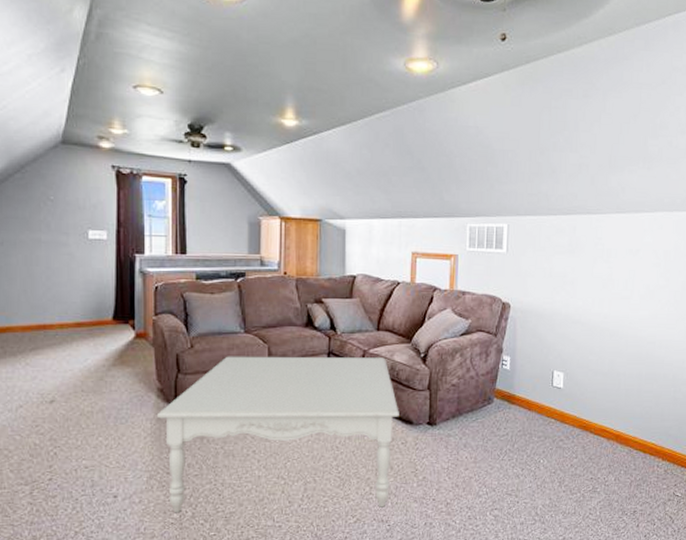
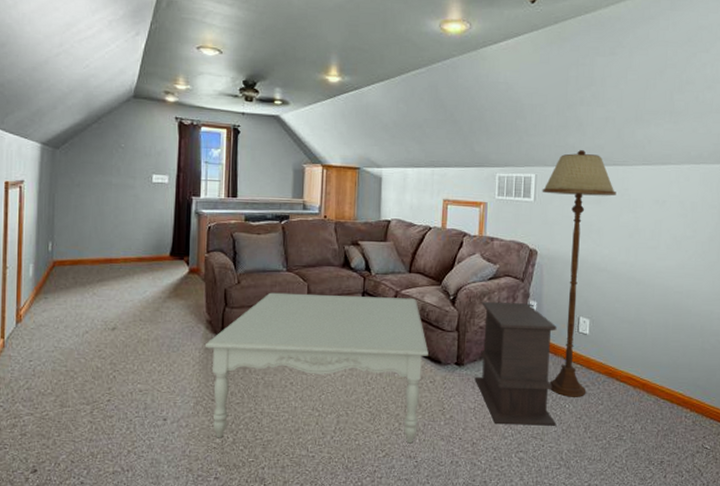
side table: none [447,358,531,484] -> present [474,301,557,426]
floor lamp: none [514,198,590,452] -> present [542,150,616,397]

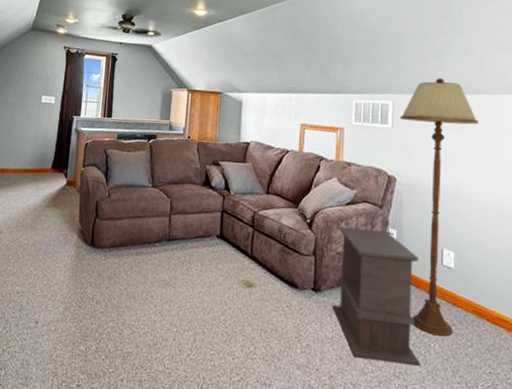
coffee table: present [204,292,429,444] -> none [76,206,285,370]

